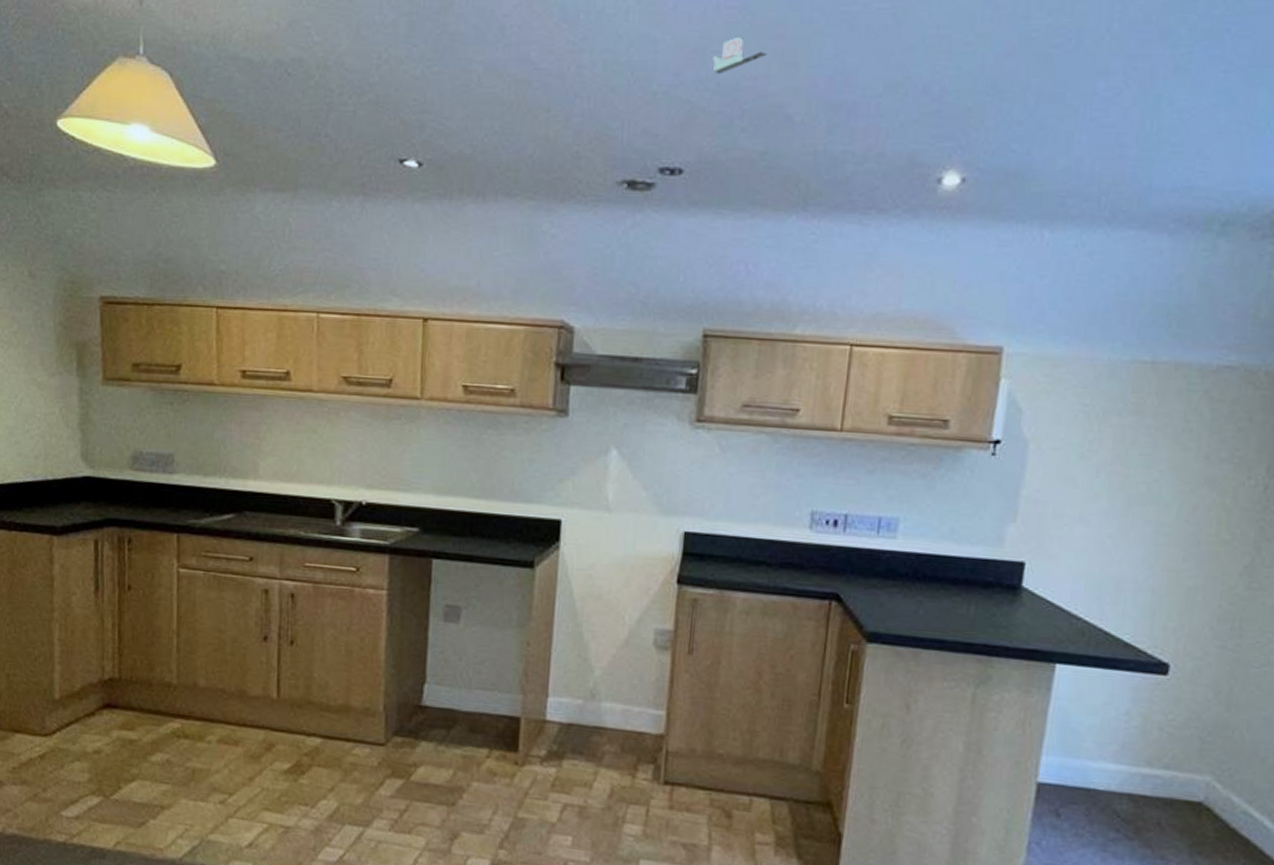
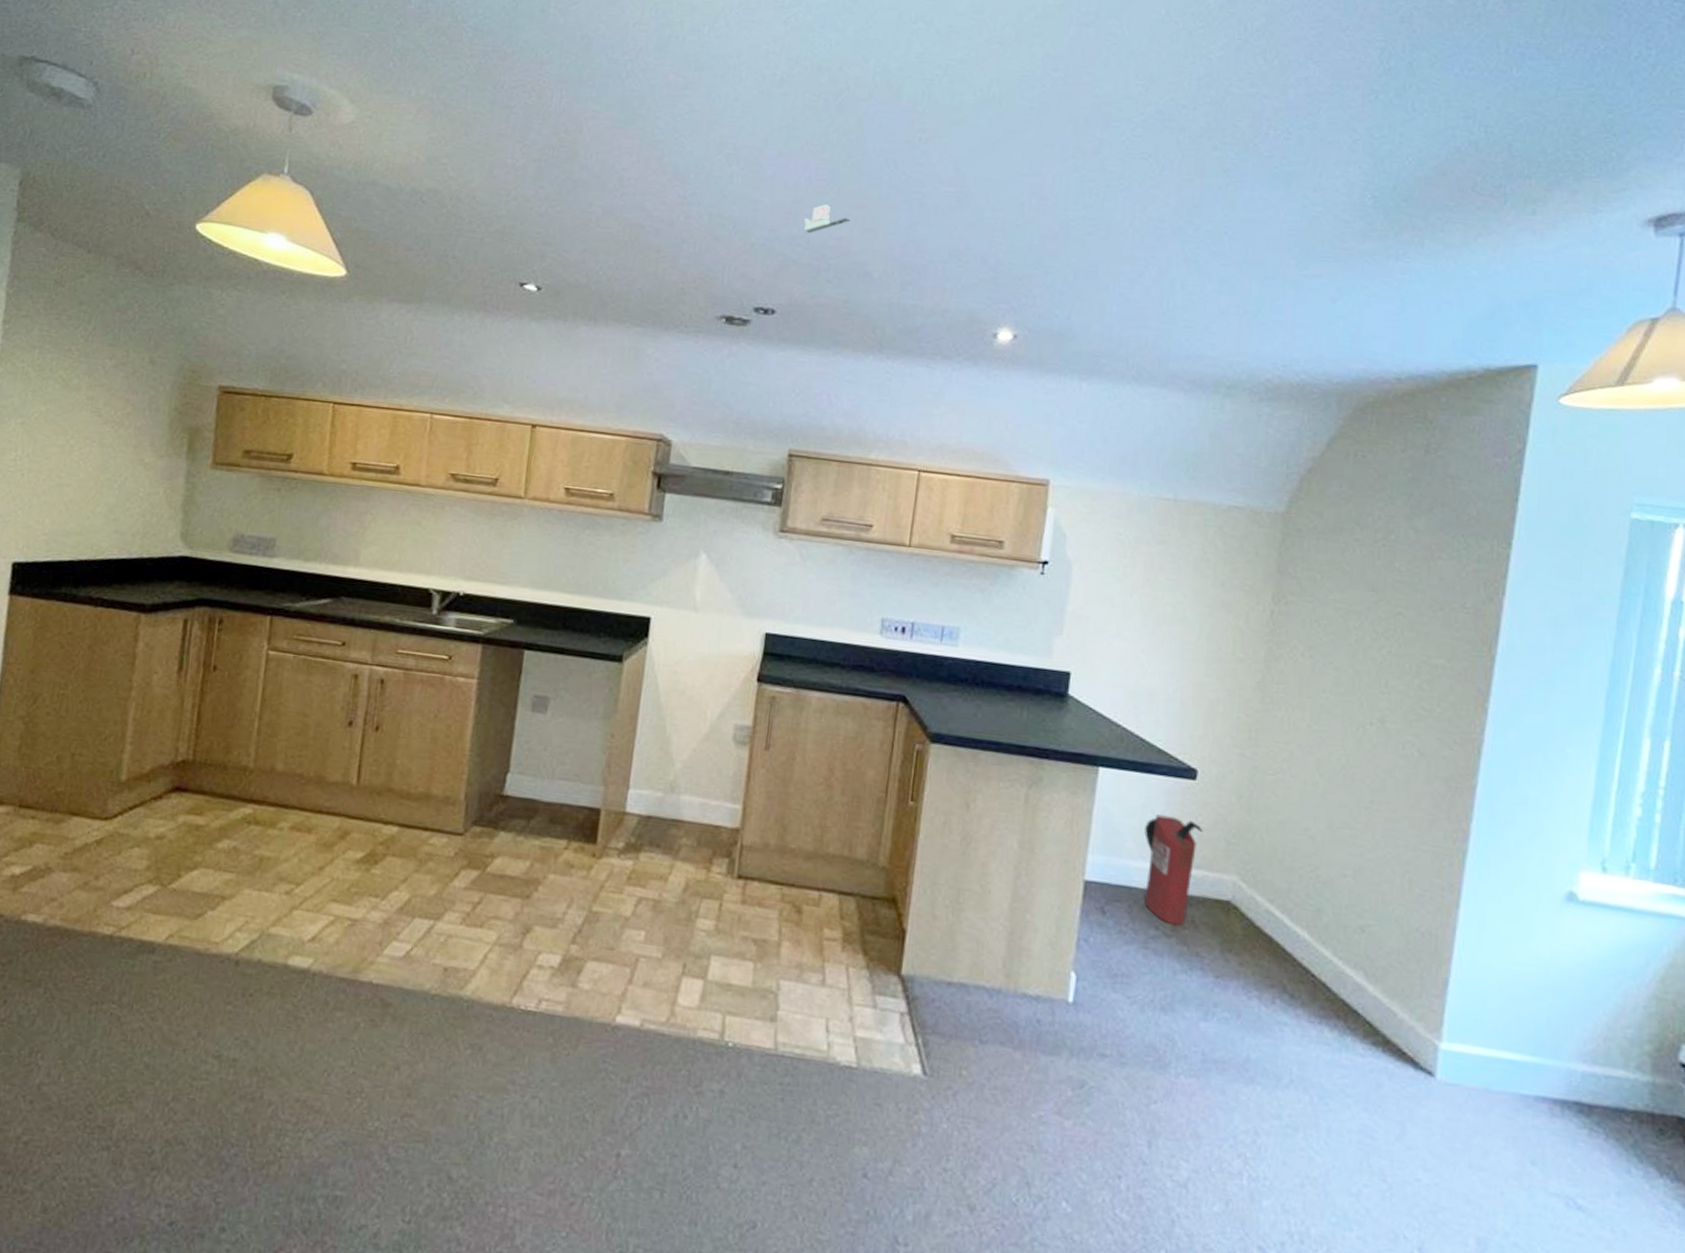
fire extinguisher: none [1104,713,1174,828] -> present [1144,814,1204,926]

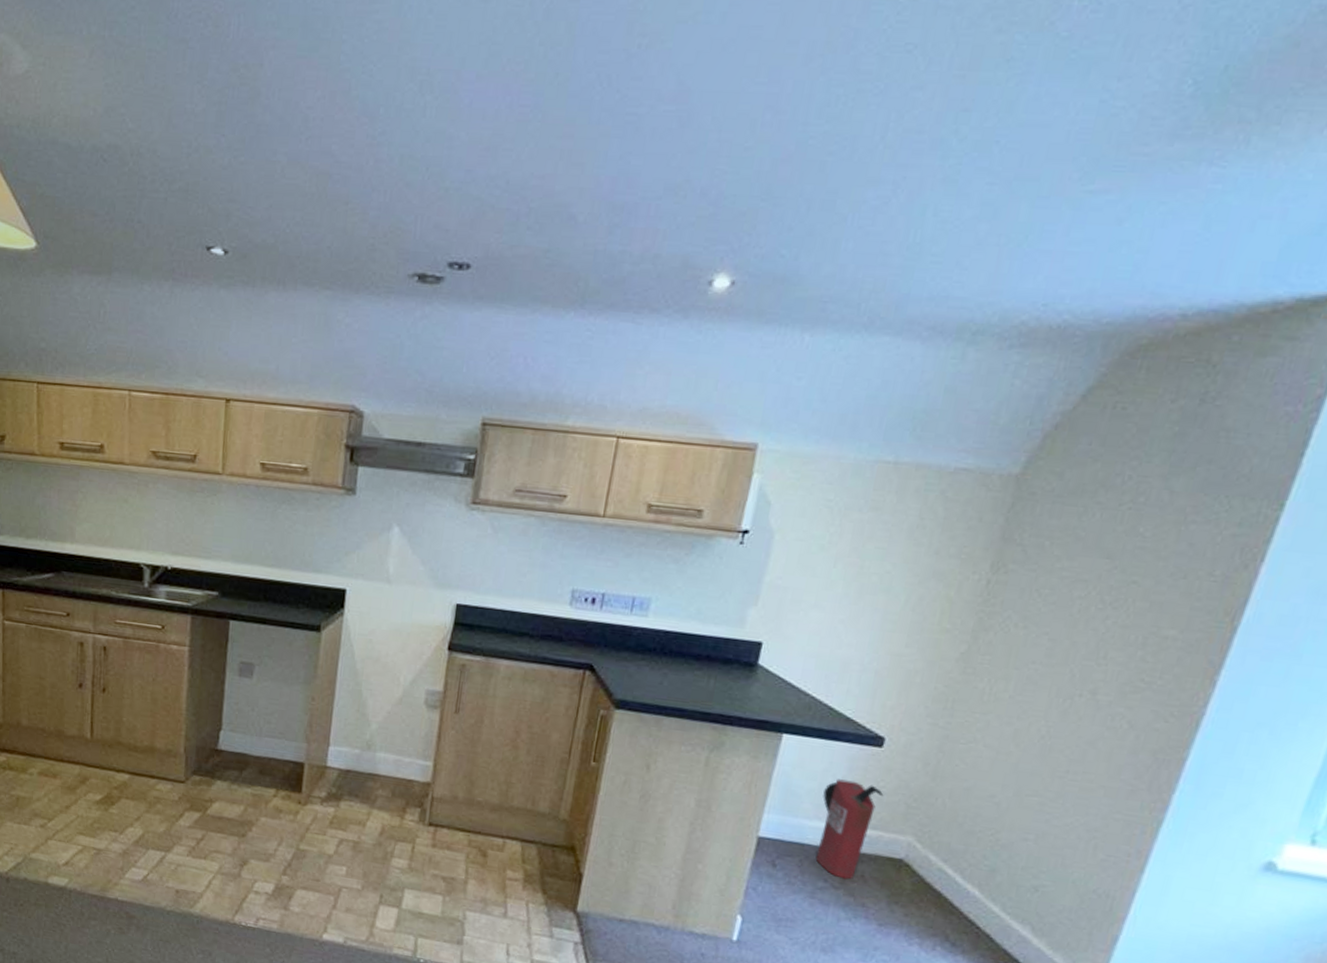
tape dispenser: present [804,203,851,234] -> none [504,135,556,173]

